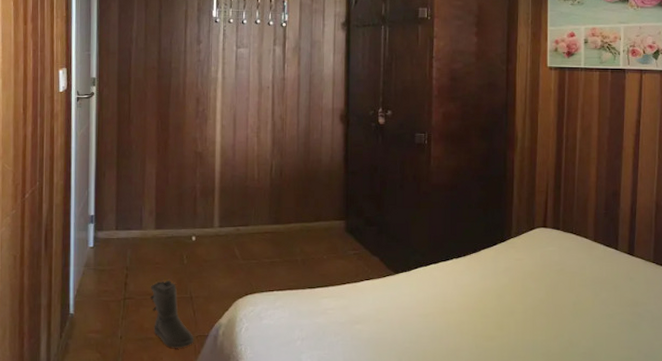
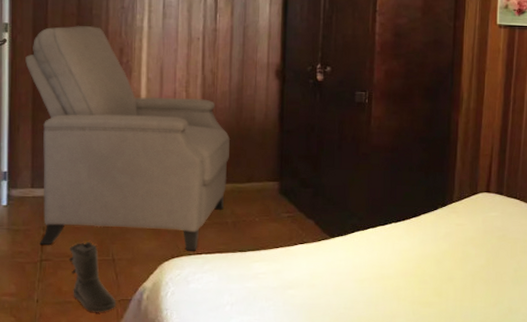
chair: none [111,78,299,288] -> present [25,26,231,251]

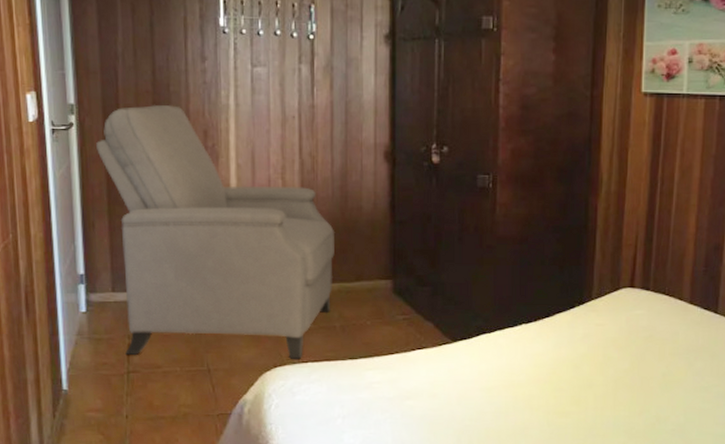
boot: present [69,242,117,312] -> none [158,351,215,428]

